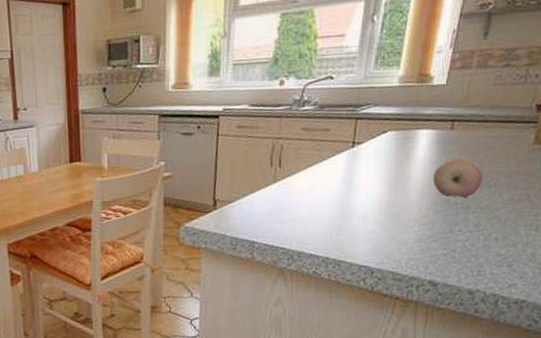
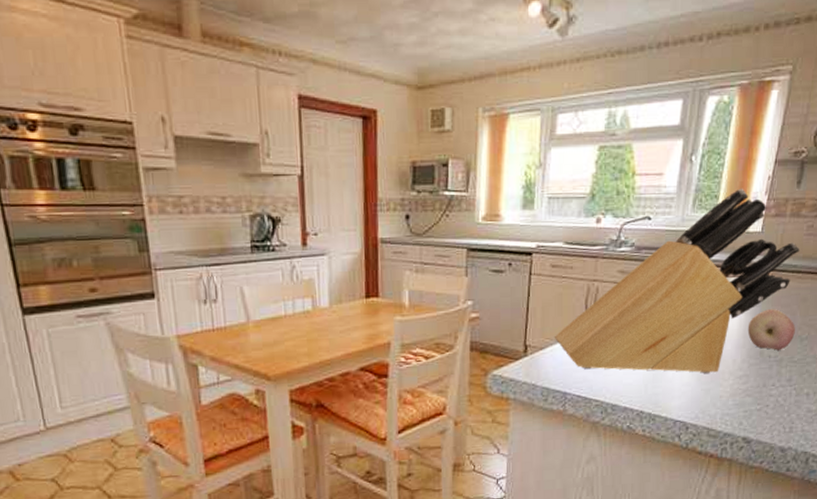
knife block: none [241,43,488,222] -> present [554,188,800,374]

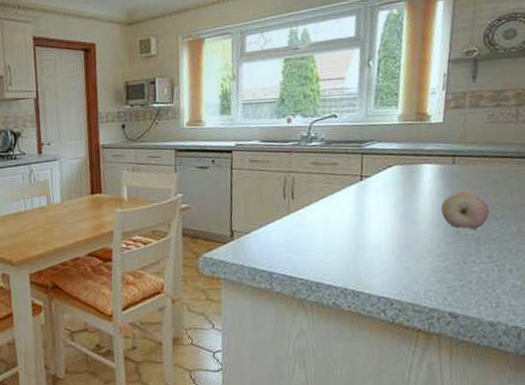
knife block: present [554,188,800,374] -> none [257,85,484,253]

